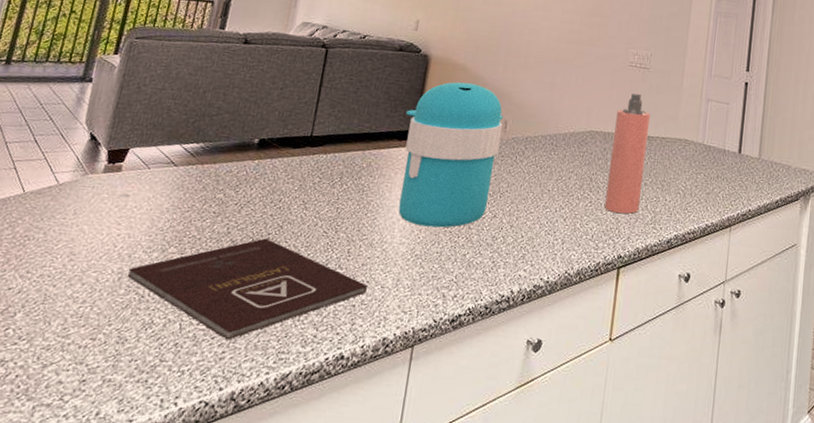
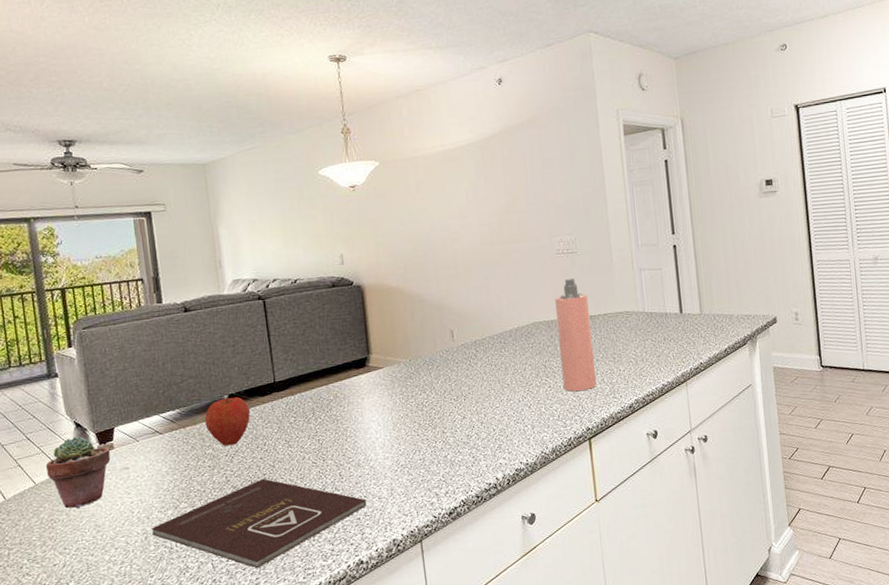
potted succulent: none [40,149,117,228] -> present [45,436,111,509]
apple: none [225,142,277,195] -> present [204,397,251,446]
coffee maker: present [398,82,503,228] -> none [356,302,455,440]

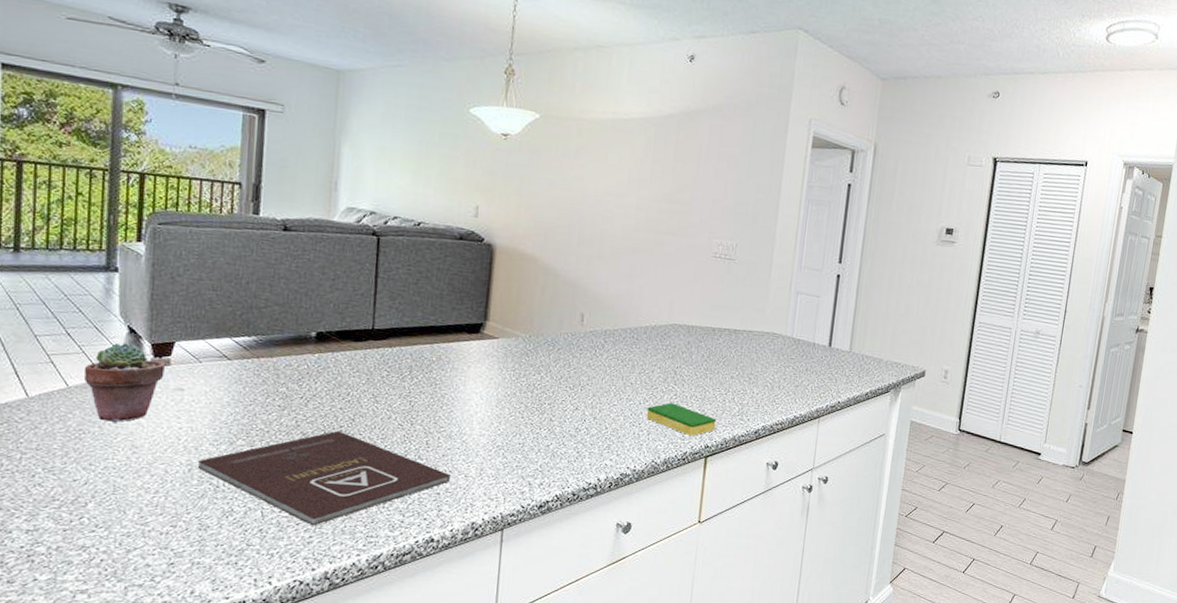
apple: present [204,397,251,446] -> none [283,335,339,388]
dish sponge: none [527,395,593,423] -> present [646,403,717,437]
spray bottle: present [555,278,596,392] -> none [690,285,736,406]

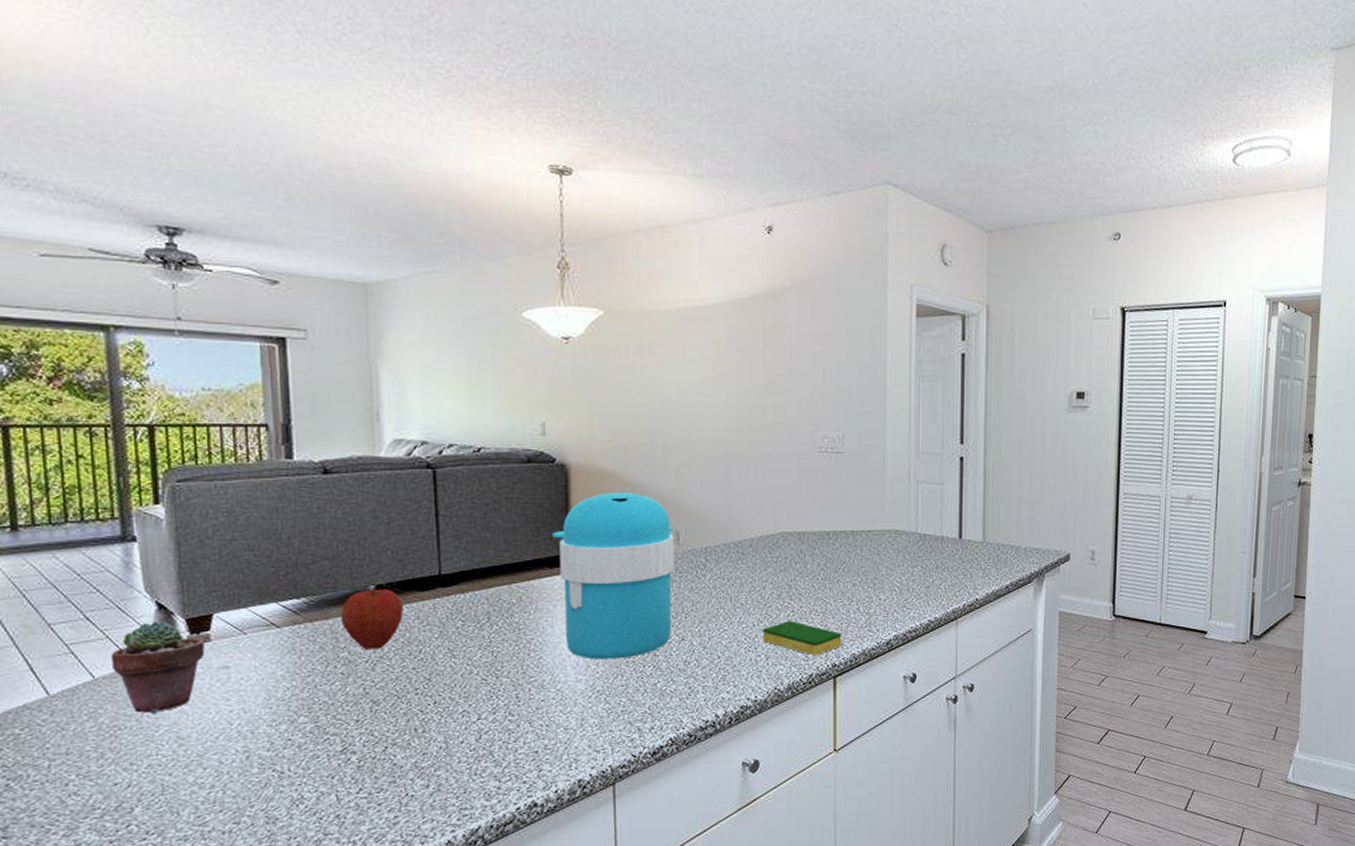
book: present [197,430,450,526] -> none [255,694,548,805]
apple: none [283,335,339,388] -> present [340,589,404,650]
coffee maker: none [474,273,580,420] -> present [553,493,675,660]

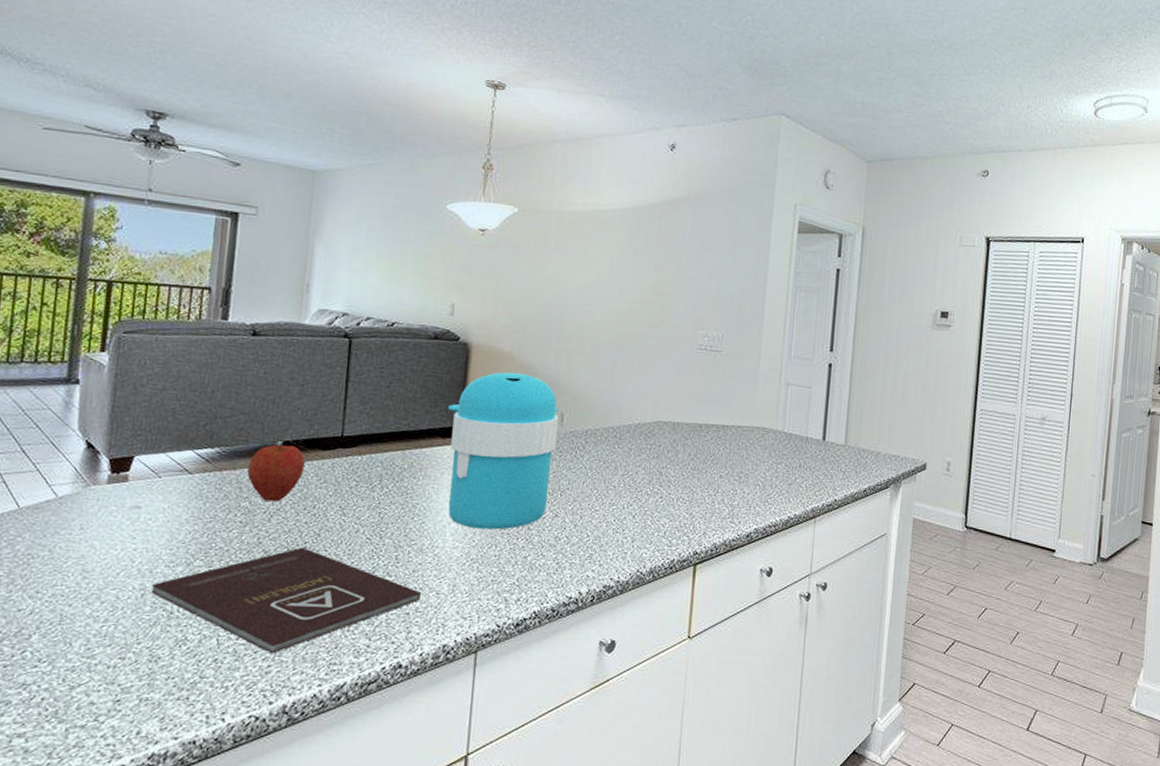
potted succulent: present [110,621,205,713] -> none [37,459,122,545]
book: none [255,694,548,805] -> present [150,547,421,654]
dish sponge: present [762,621,842,656] -> none [630,506,706,543]

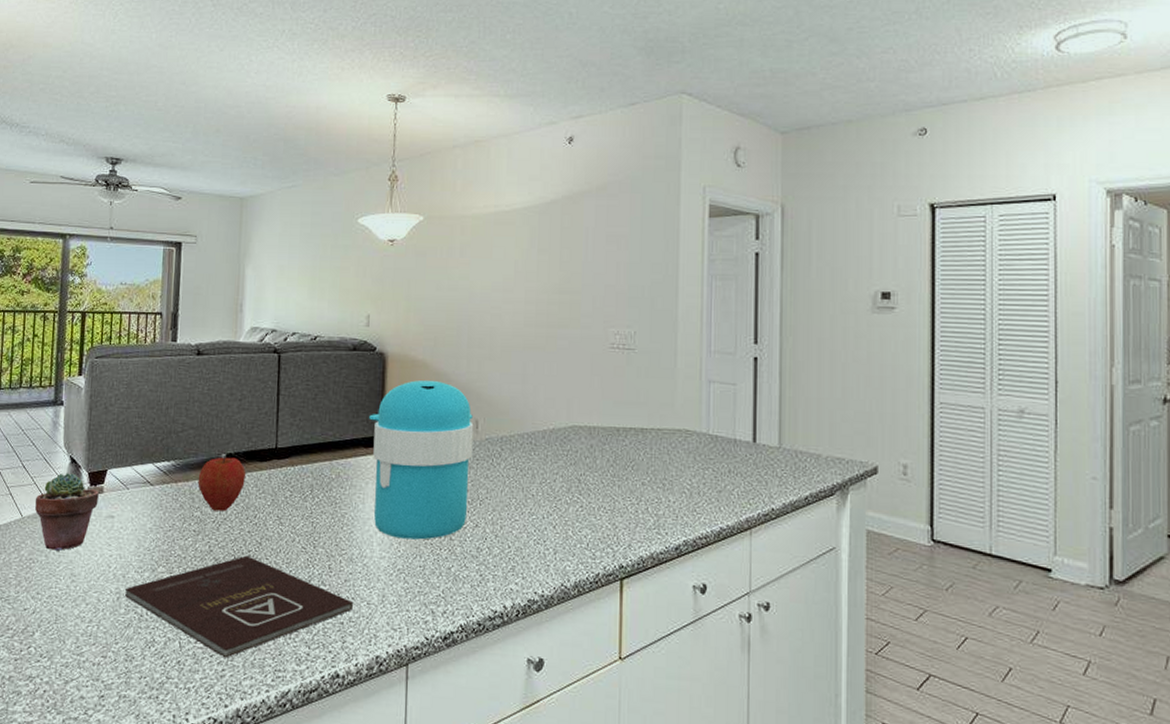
potted succulent: none [37,459,122,545] -> present [35,473,99,551]

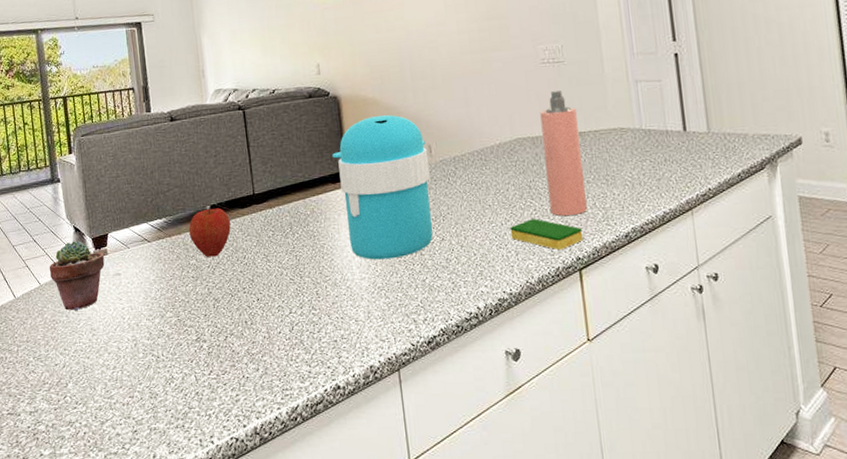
book: present [124,555,353,658] -> none [140,292,343,385]
dish sponge: none [551,516,630,555] -> present [510,218,584,251]
spray bottle: none [598,379,641,519] -> present [540,90,587,216]

